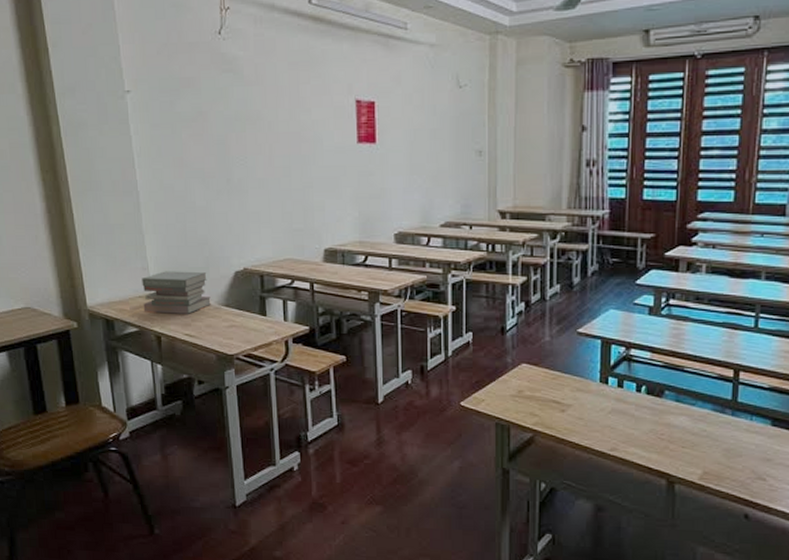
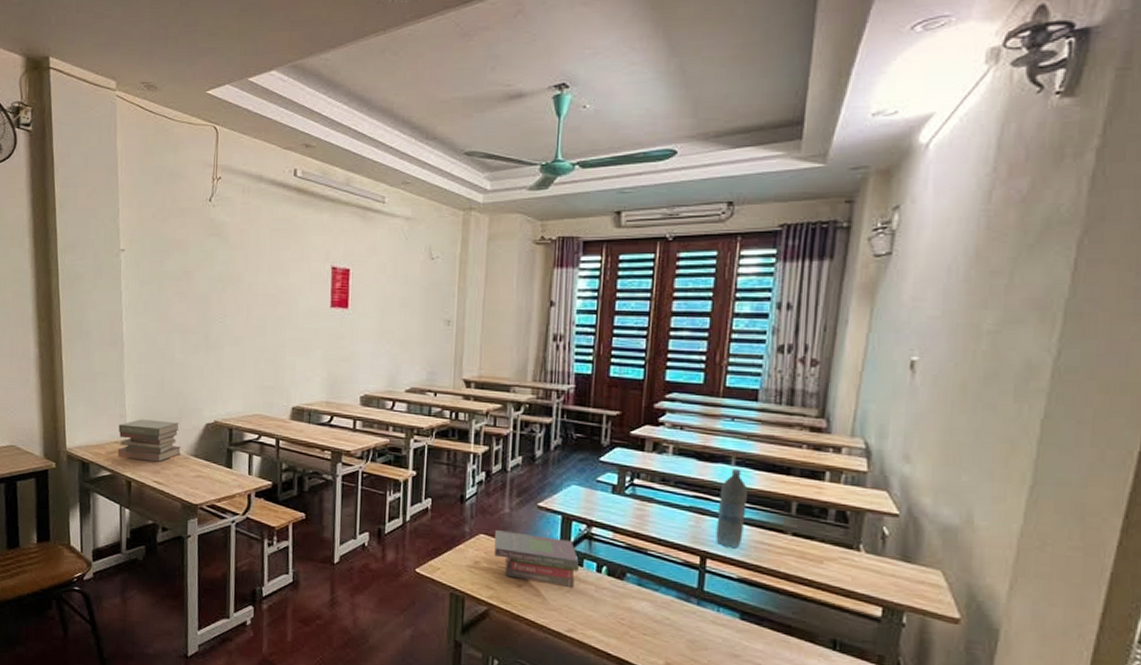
books: none [537,359,620,409] -> present [494,530,580,589]
water bottle: none [748,283,777,360] -> present [716,468,748,549]

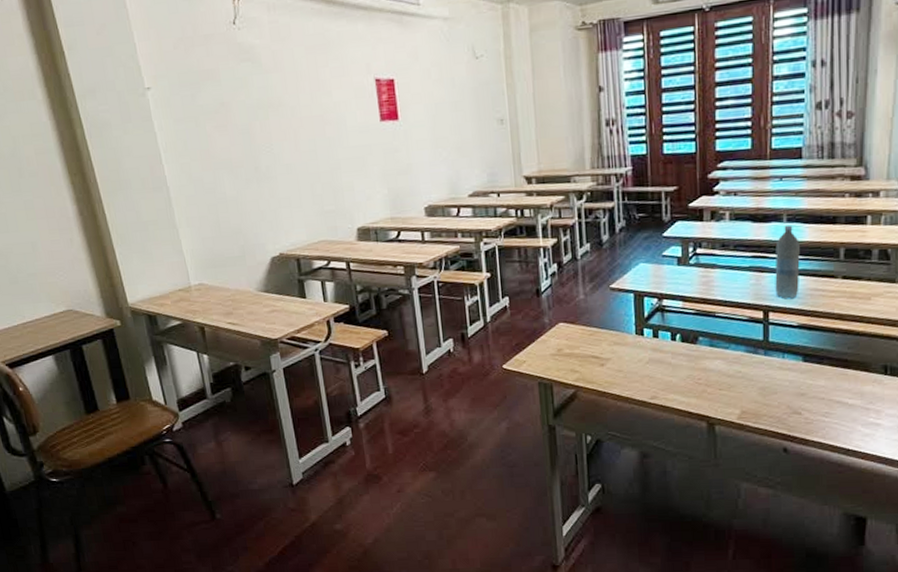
books: present [117,419,181,462] -> none [180,260,251,305]
books: present [494,530,580,589] -> none [573,315,656,359]

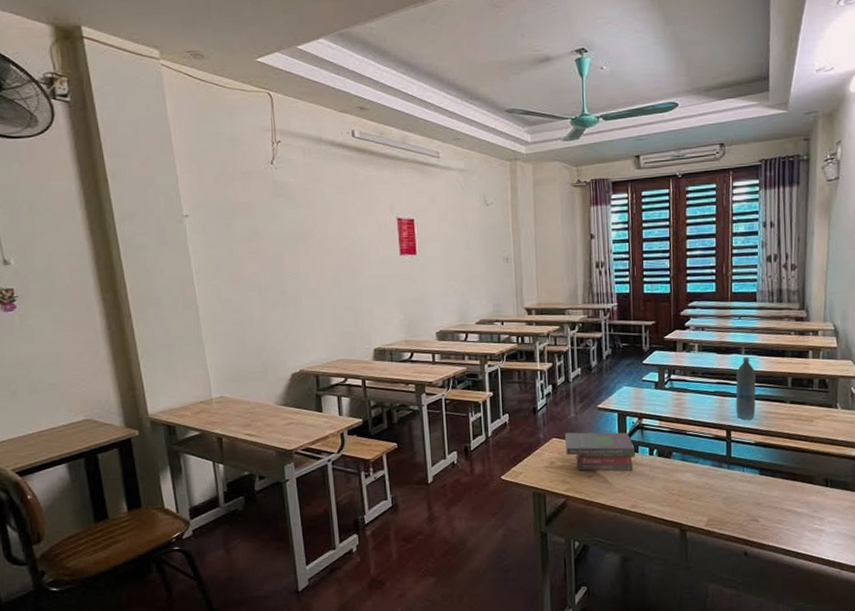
books: none [573,315,656,359] -> present [565,432,636,472]

